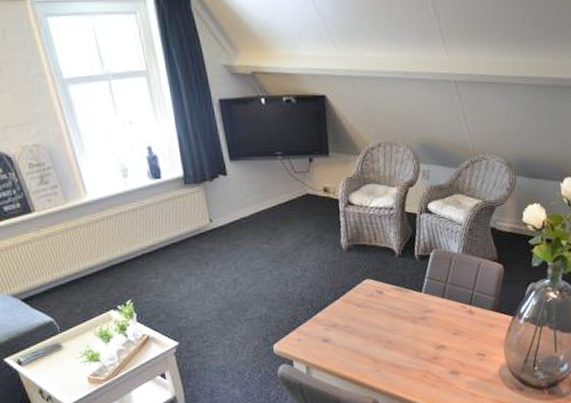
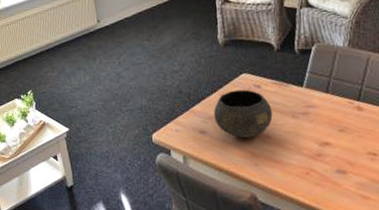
bowl: none [337,295,394,345] -> present [214,89,273,138]

